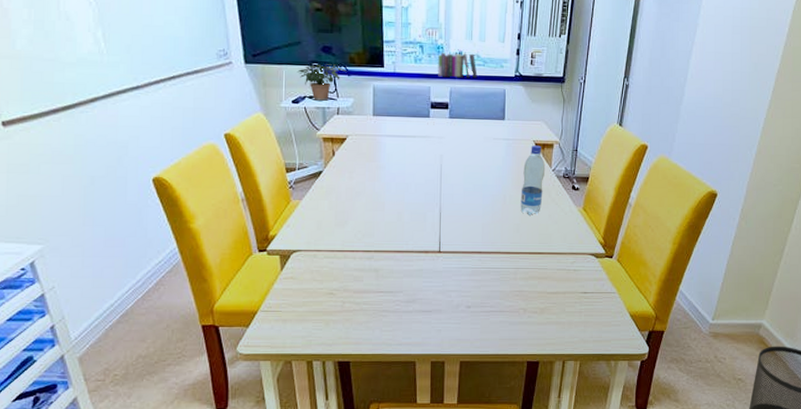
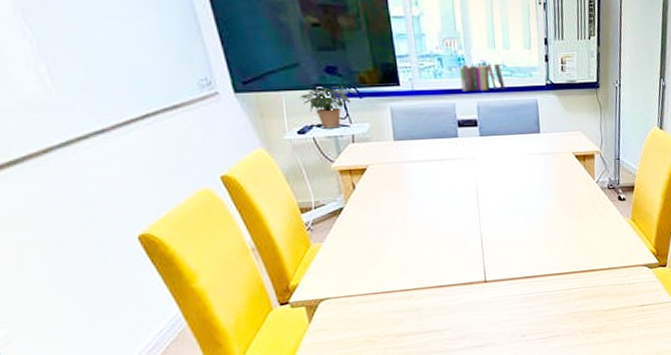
bottle: present [520,145,546,215] -> none [565,157,589,232]

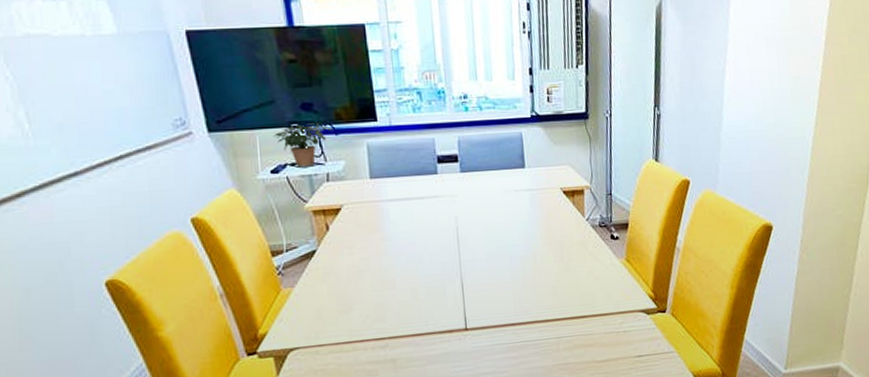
books: present [460,63,506,92] -> none [440,95,488,126]

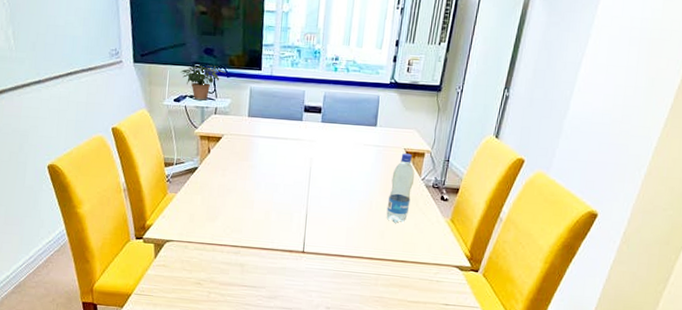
bottle: none [552,193,579,275] -> present [386,153,415,223]

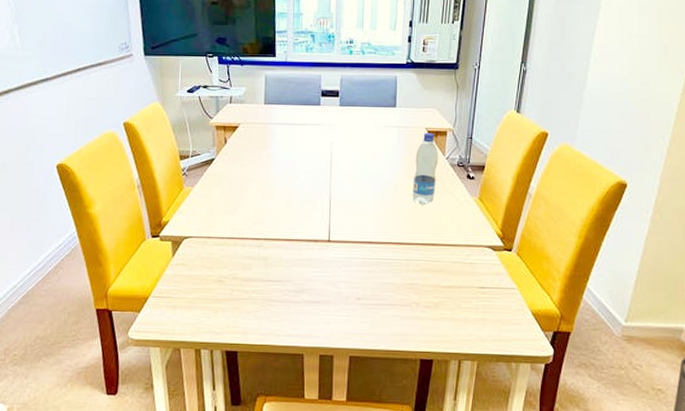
potted plant: present [179,64,226,101] -> none [192,54,240,90]

